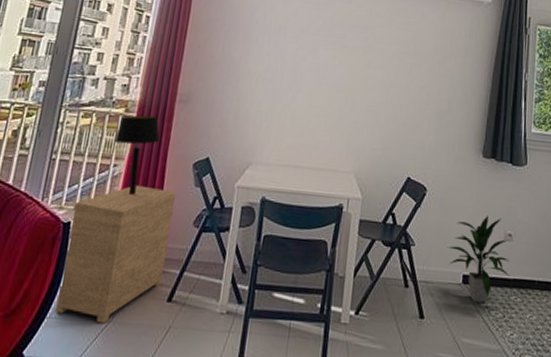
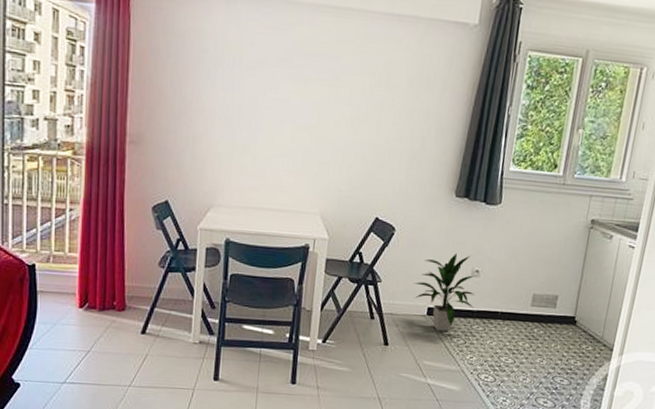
side table: present [55,185,177,324] -> none [36,228,139,353]
table lamp: present [114,115,160,195] -> none [66,158,114,238]

